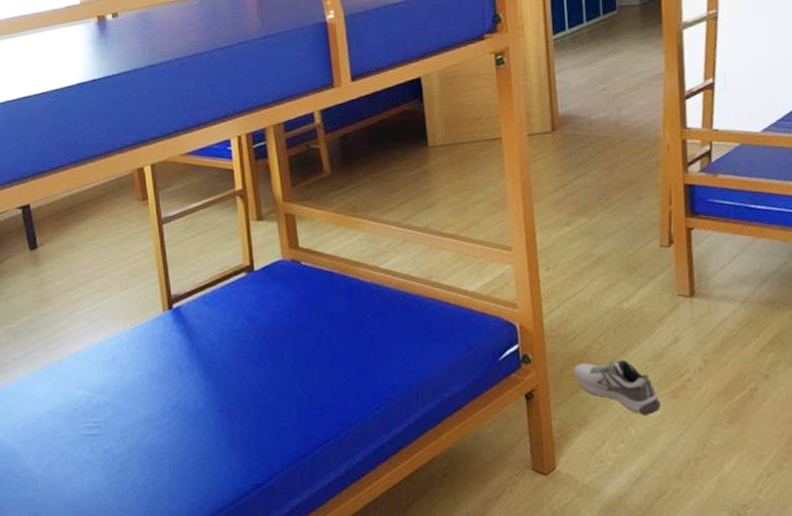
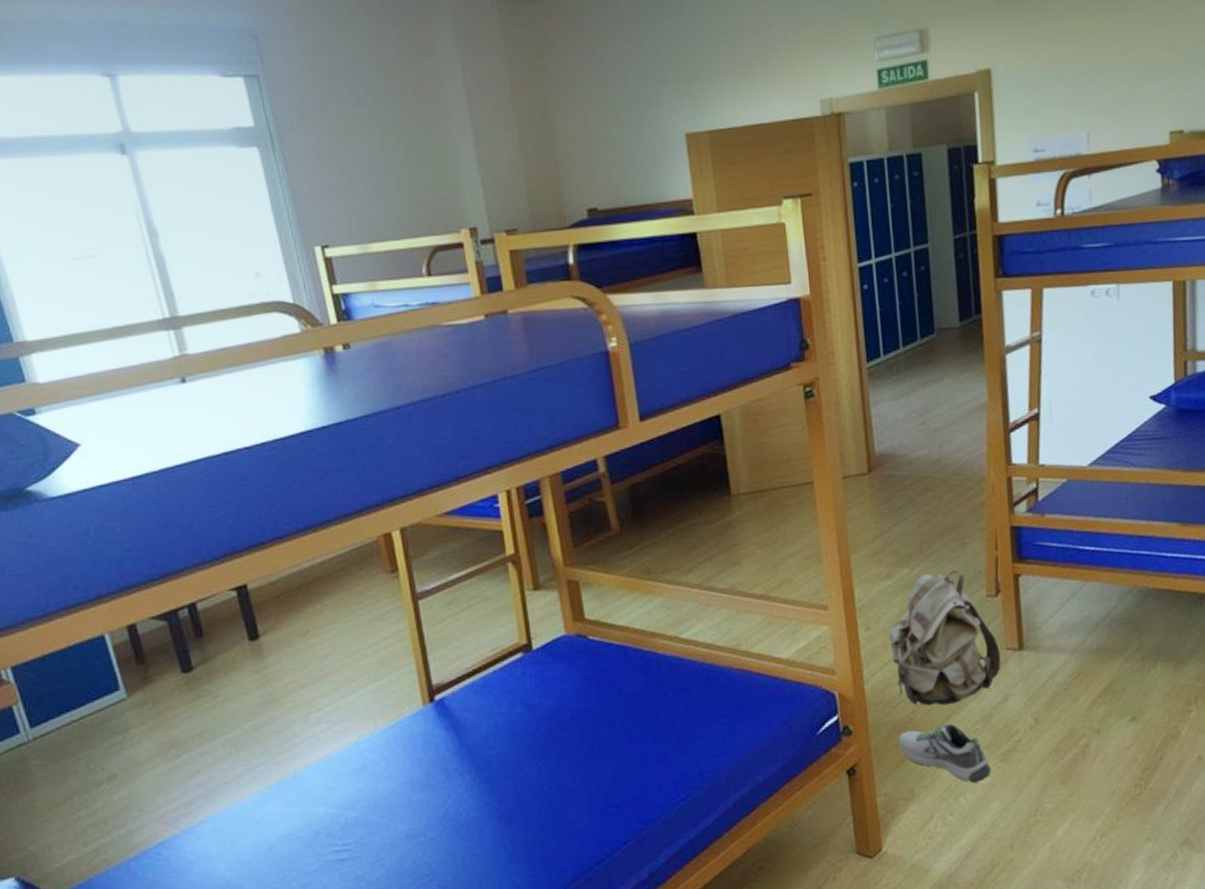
backpack: none [567,222,673,343] -> present [889,570,1001,706]

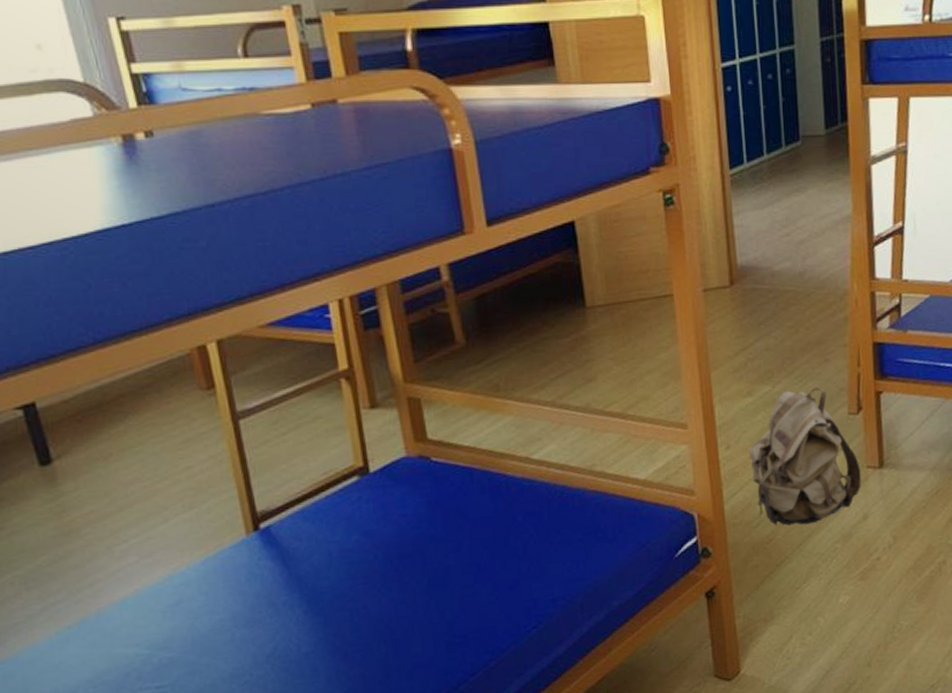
athletic shoe: present [898,724,991,783] -> none [758,543,850,602]

